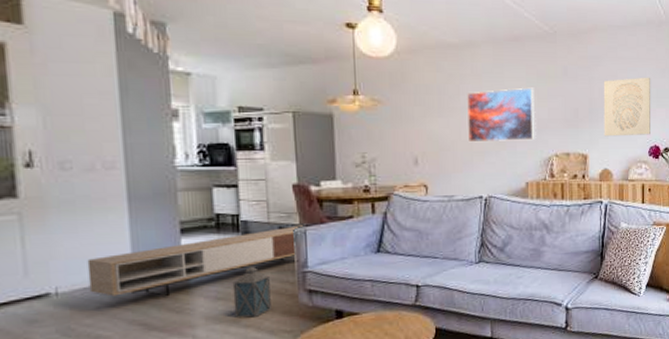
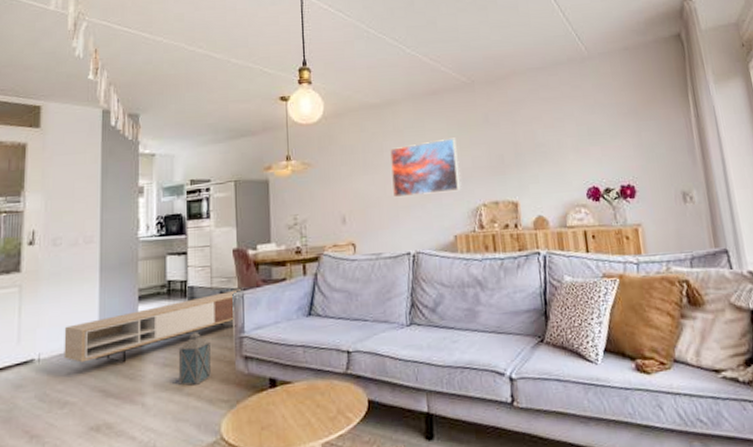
wall art: present [603,77,651,137] -> none [527,115,587,181]

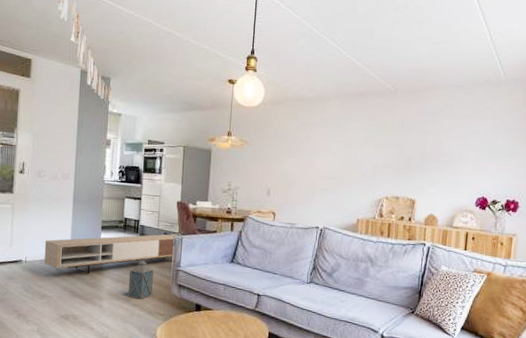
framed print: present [389,137,462,198] -> none [312,137,373,183]

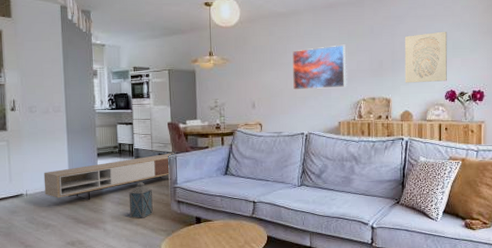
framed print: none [312,137,373,183] -> present [291,44,347,90]
wall art: none [433,132,485,187] -> present [404,31,448,83]

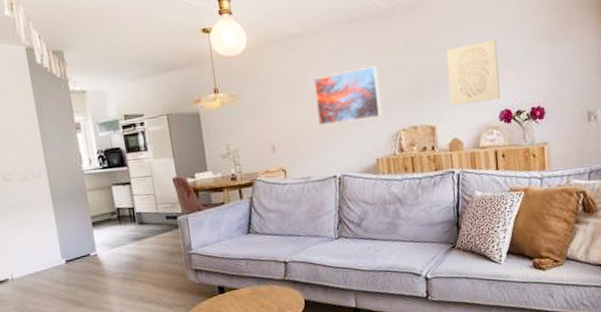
media console: present [43,153,174,201] -> none [30,213,184,280]
lantern: present [128,181,153,219] -> none [135,250,167,295]

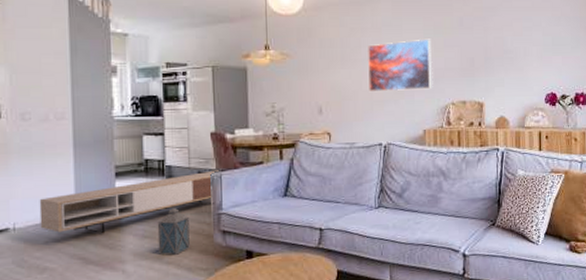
media console: none [30,213,184,280] -> present [39,170,219,234]
lantern: none [135,250,167,295] -> present [157,207,191,255]
wall art: present [446,39,500,106] -> none [498,25,547,85]

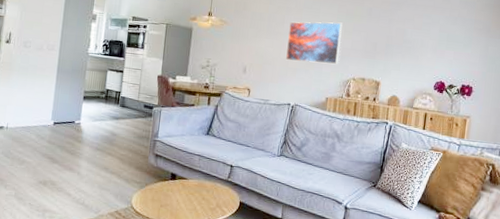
media console: present [39,170,219,234] -> none [25,105,160,142]
lantern: present [157,207,191,255] -> none [105,130,133,167]

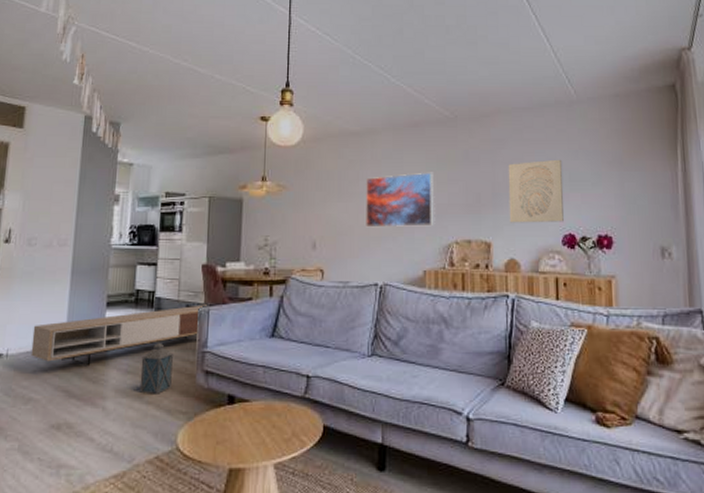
media console: none [25,105,160,142] -> present [31,304,207,367]
lantern: none [105,130,133,167] -> present [139,342,174,394]
wall art: none [396,22,444,72] -> present [508,159,564,223]

